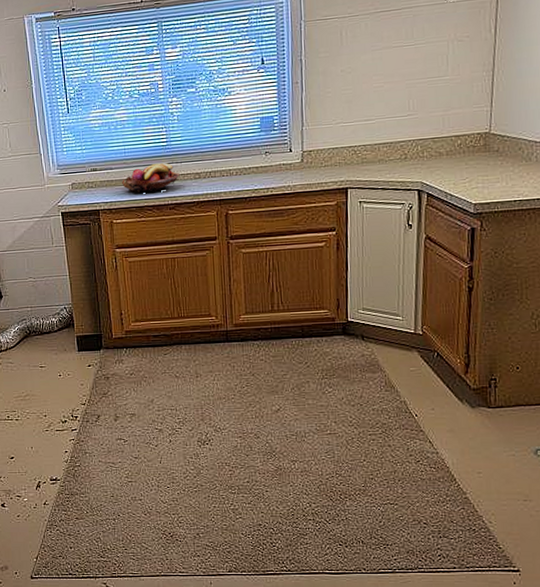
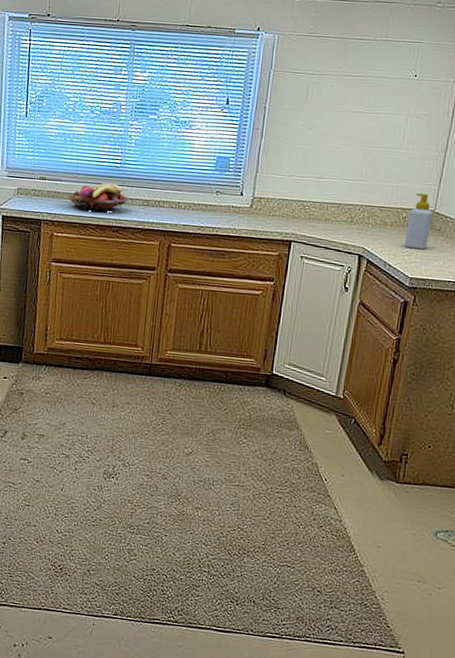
soap bottle: none [462,117,489,175] -> present [404,193,433,250]

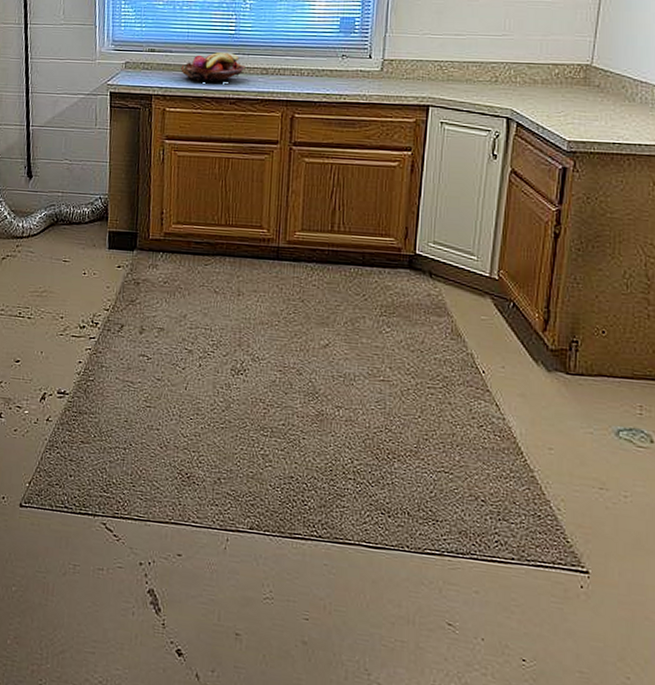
soap bottle: present [404,193,433,250] -> none [558,46,590,109]

